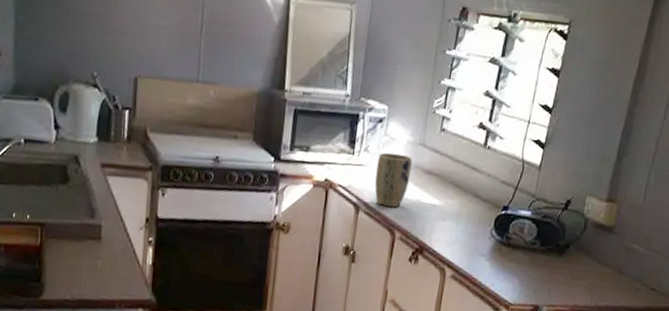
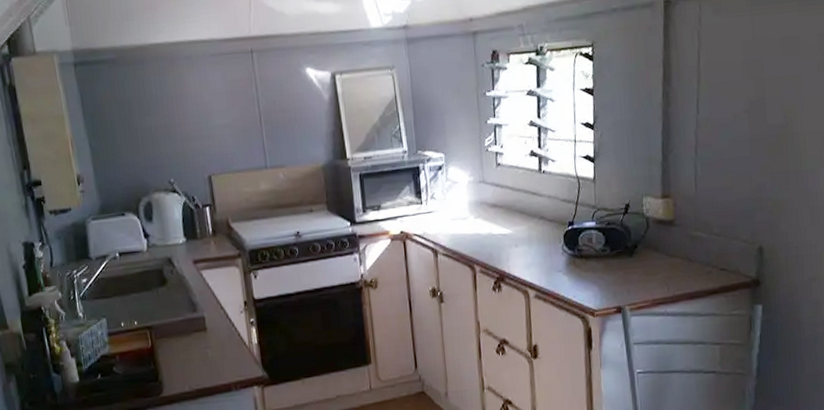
plant pot: present [374,152,413,207] -> none [445,194,478,245]

